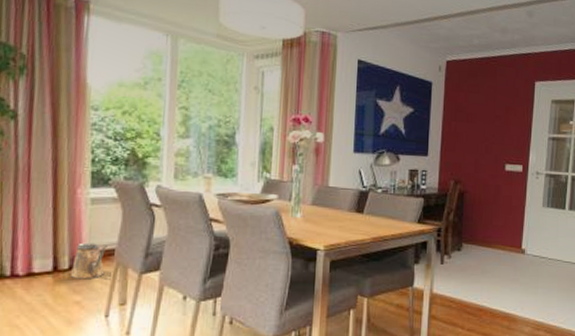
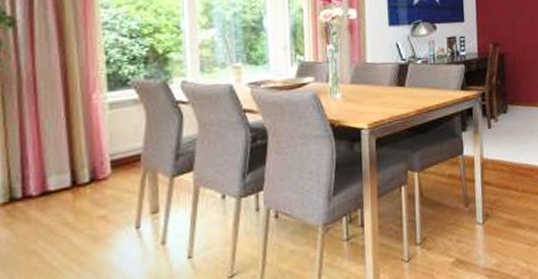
watering can: present [71,242,108,279] -> none [93,150,132,192]

